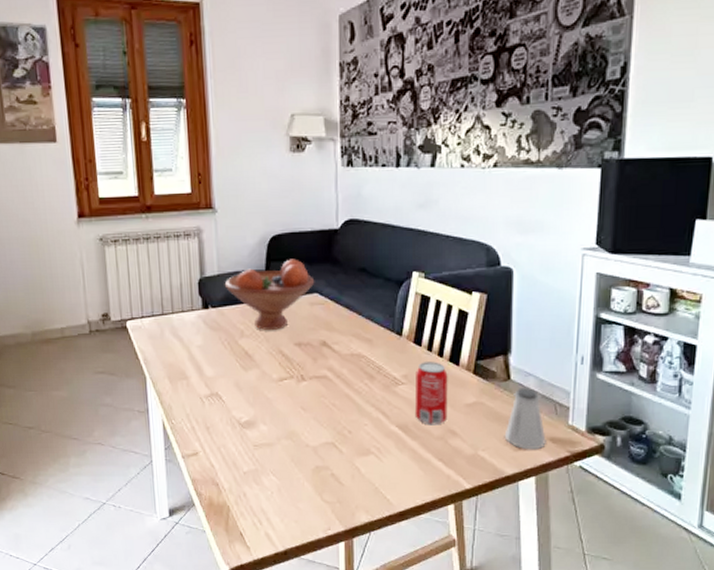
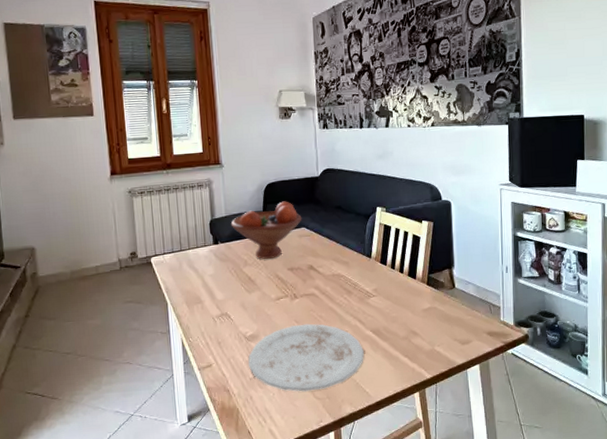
plate: none [242,412,386,493] -> present [248,323,364,392]
beverage can: present [414,362,448,426] -> none [383,277,410,329]
saltshaker: present [504,388,546,450] -> none [453,293,485,343]

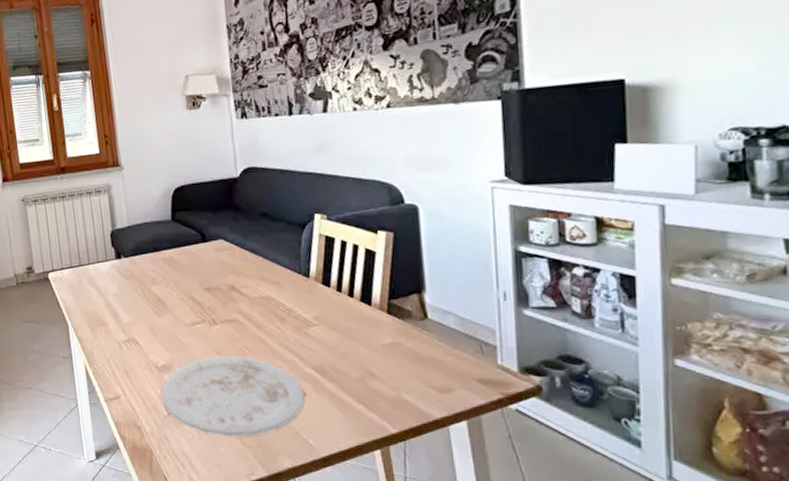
fruit bowl: present [230,201,302,259] -> none [134,208,220,277]

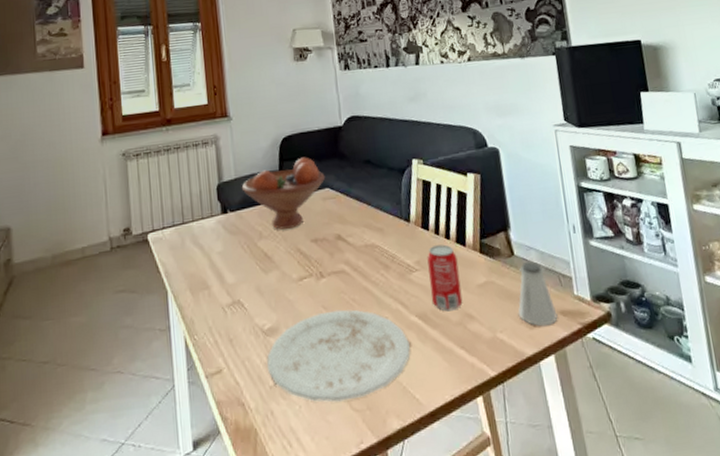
fruit bowl: none [134,208,220,277] -> present [241,157,326,230]
beverage can: none [327,302,365,367] -> present [427,244,463,312]
saltshaker: none [427,326,475,392] -> present [518,261,558,326]

